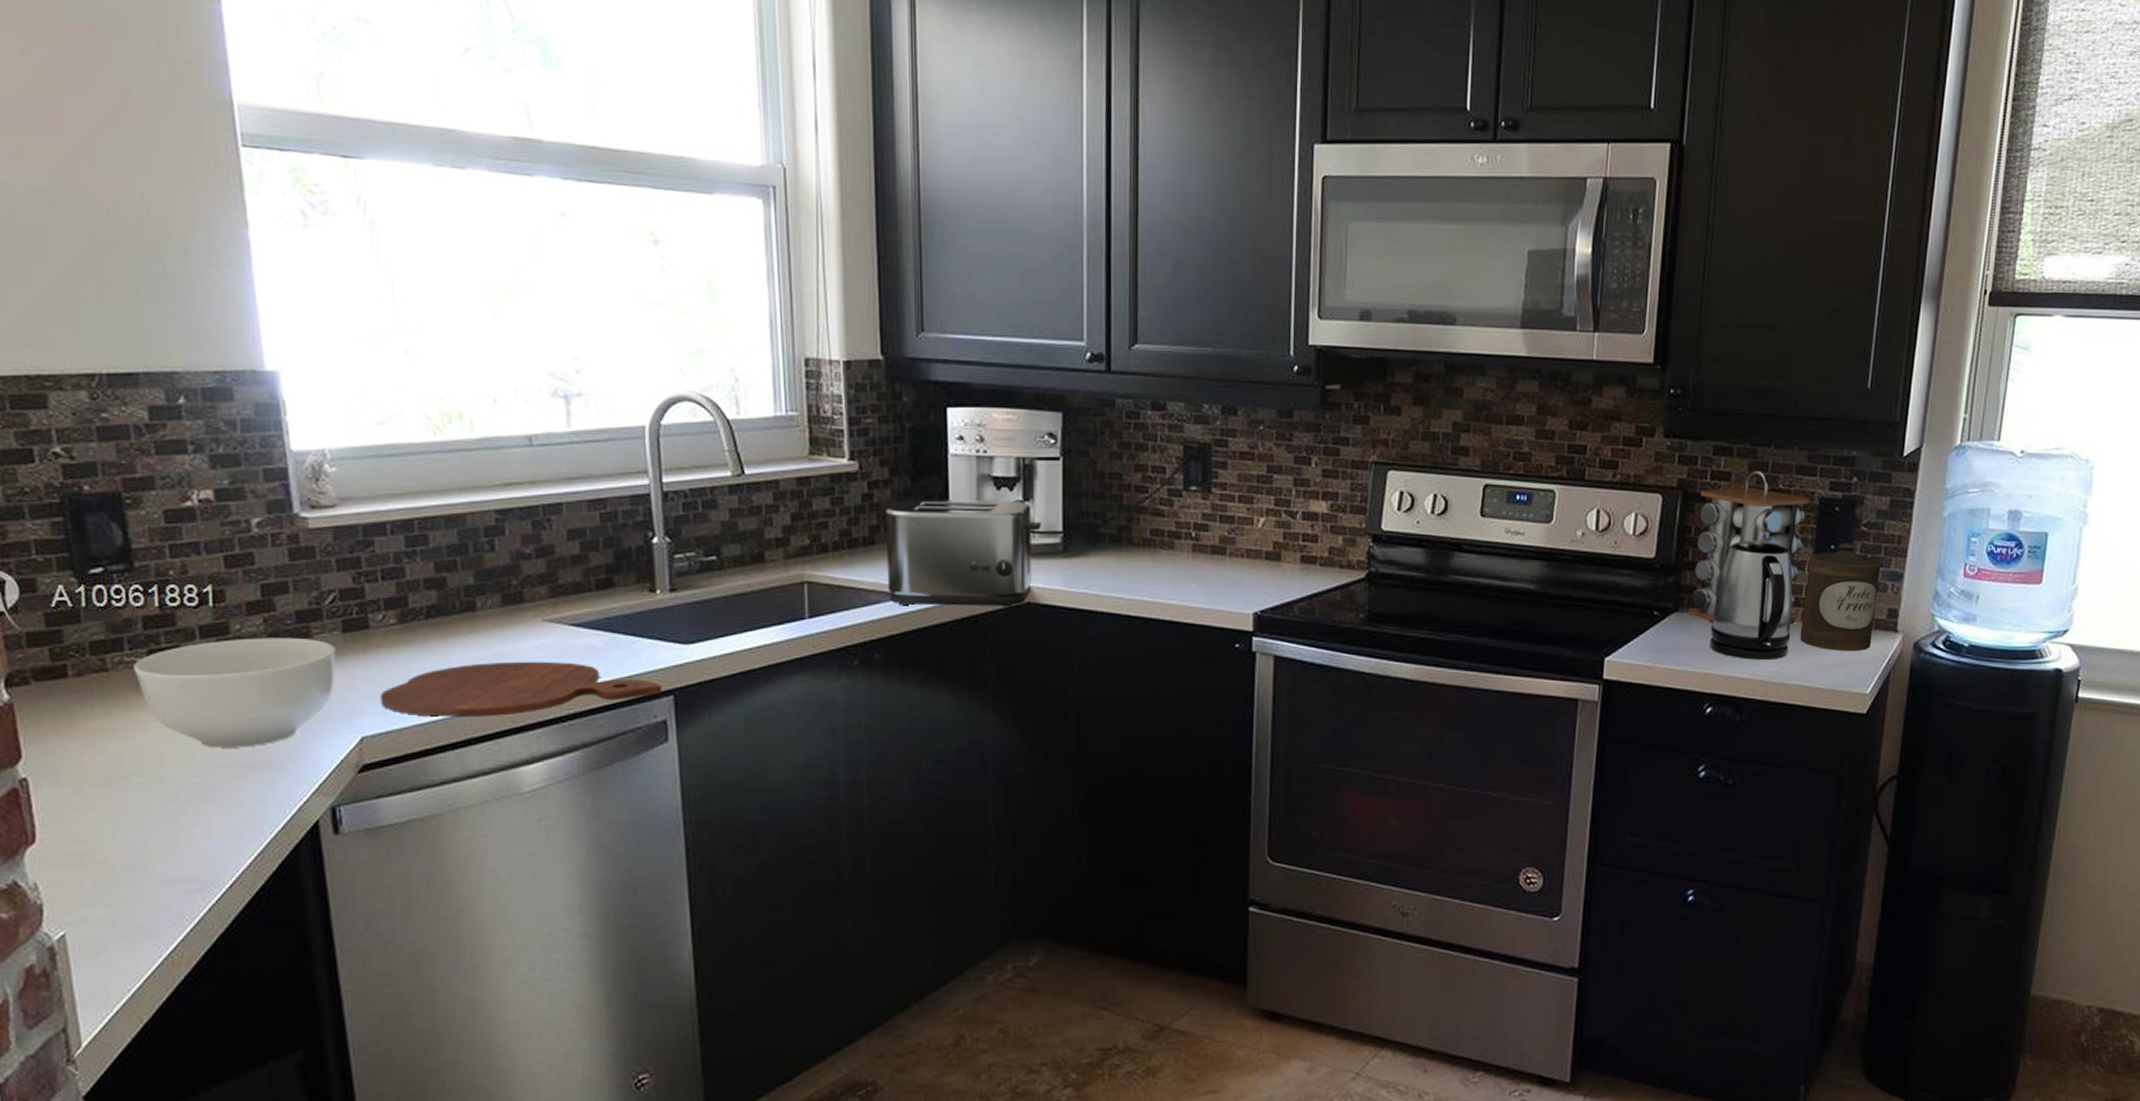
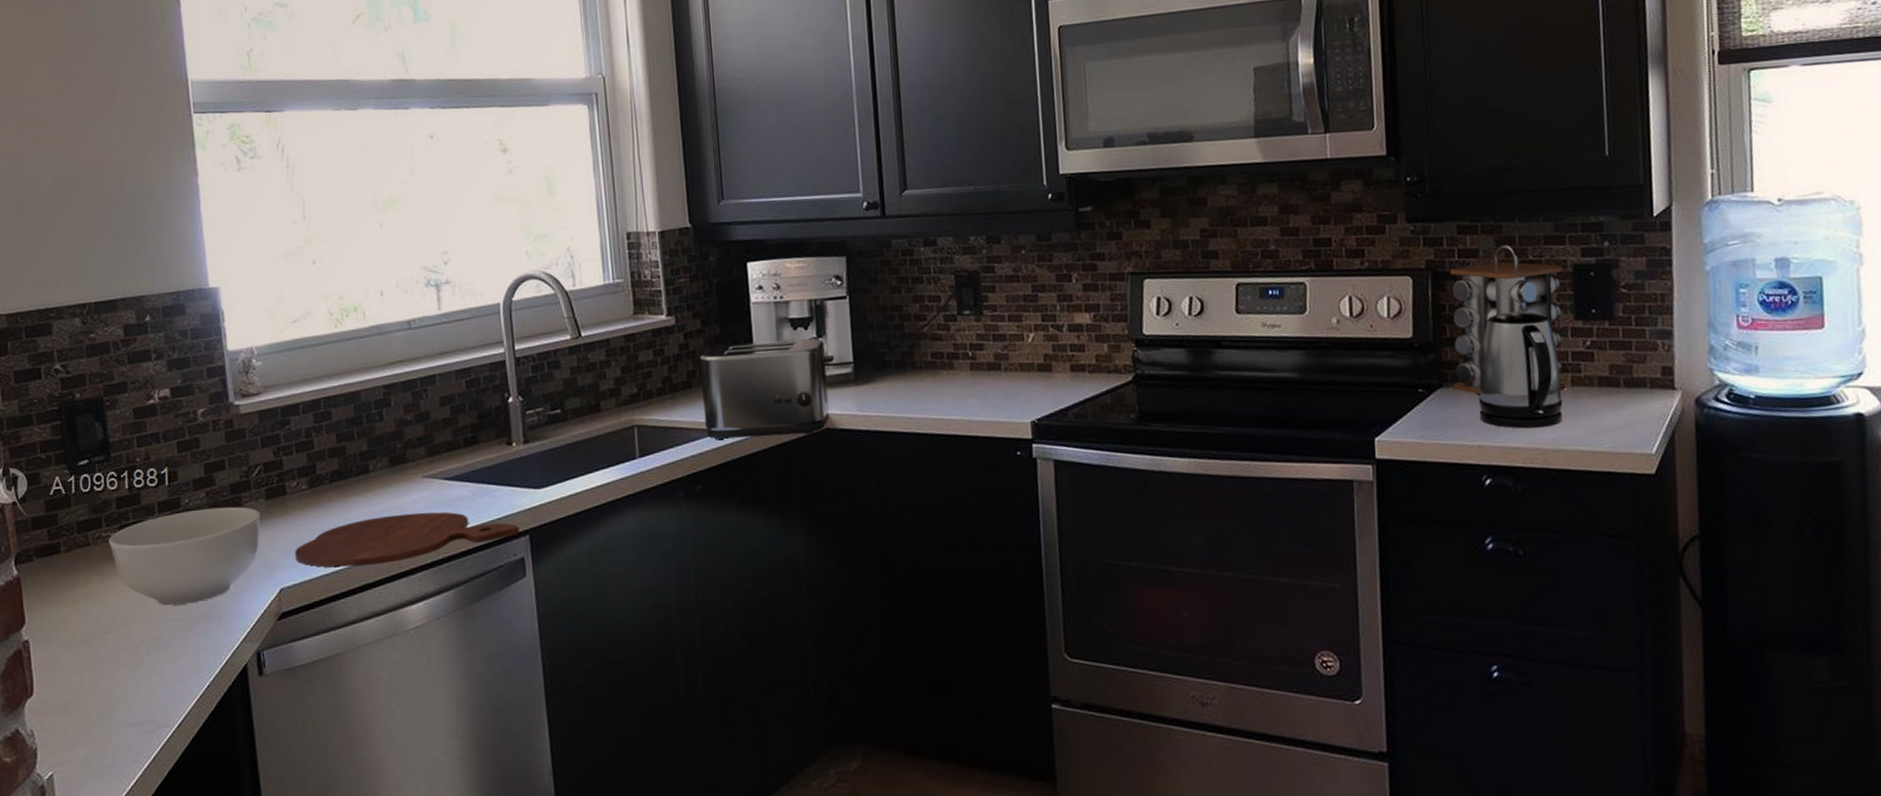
canister: present [1800,543,1882,652] -> none [1570,305,1650,414]

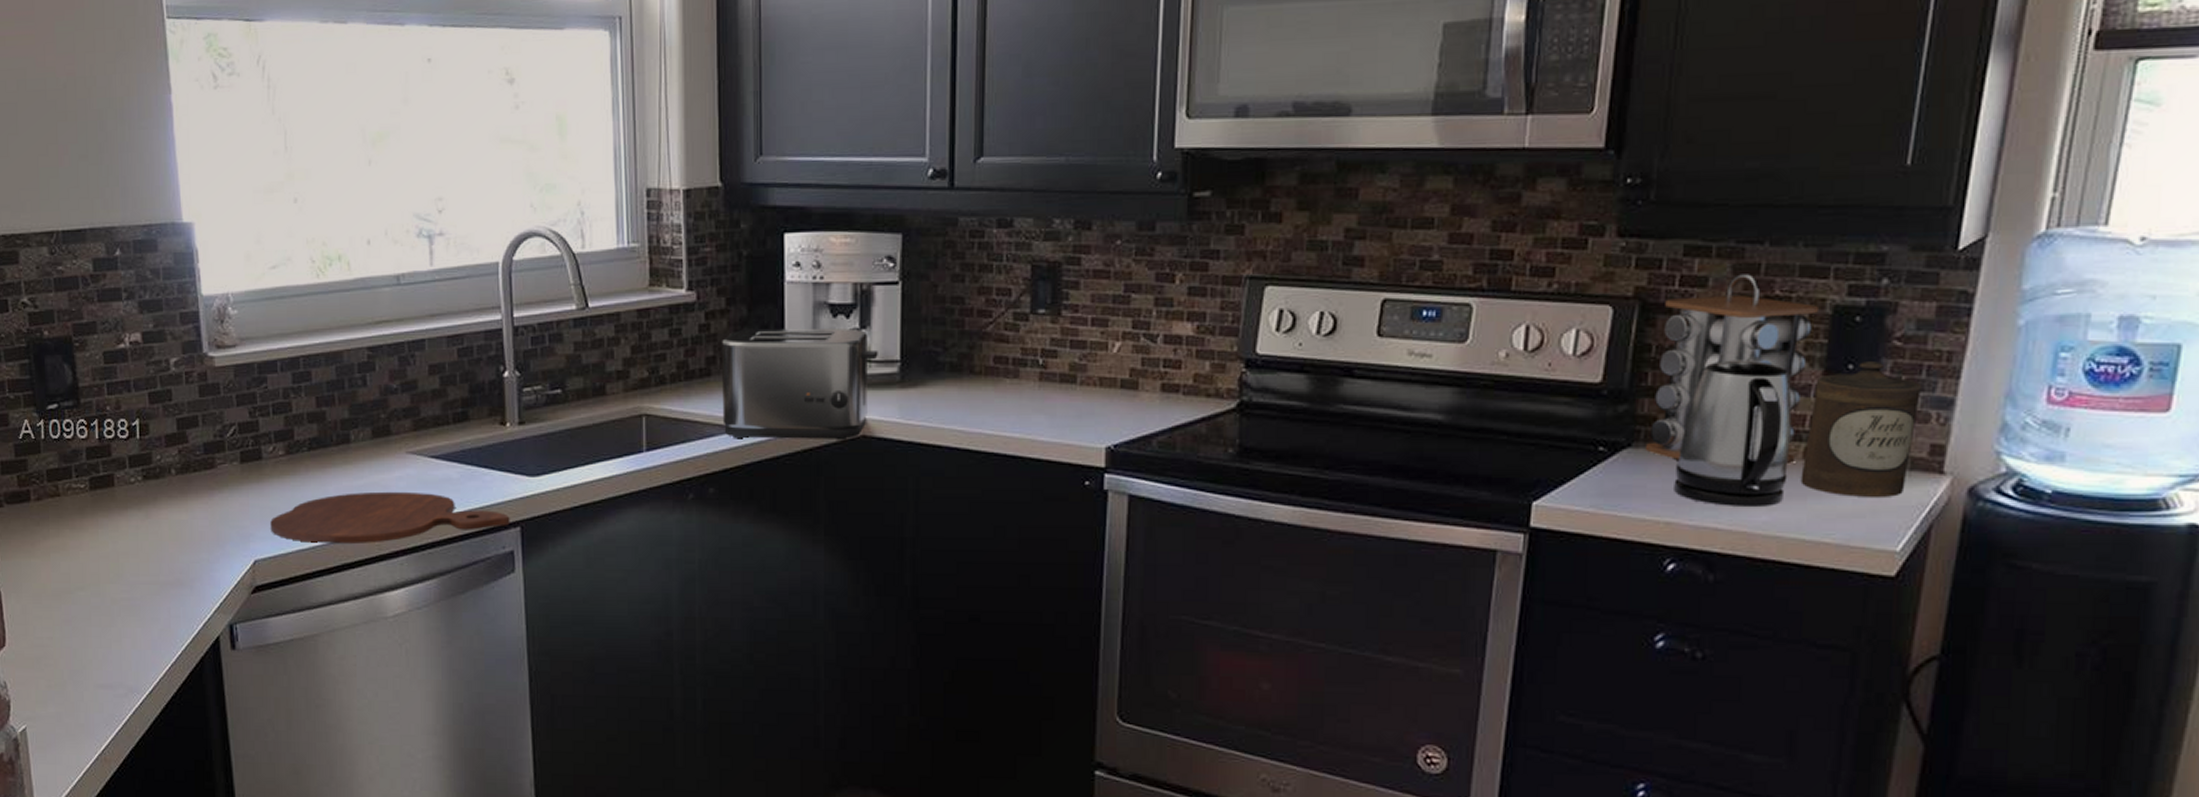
bowl: present [109,506,261,606] -> none [79,467,235,567]
canister: none [1570,305,1650,414] -> present [1800,361,1923,499]

